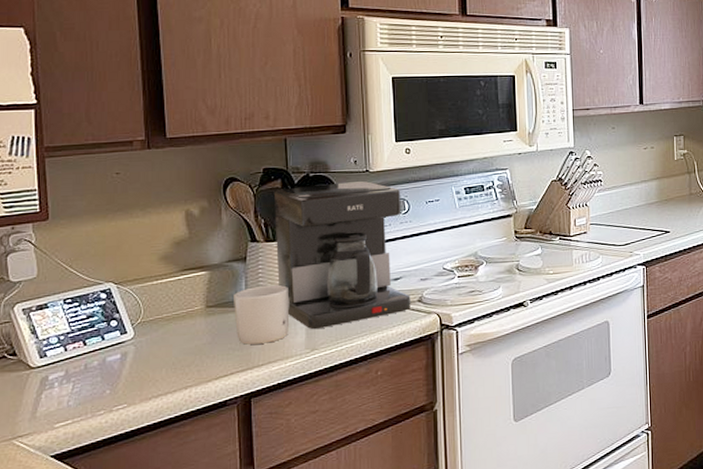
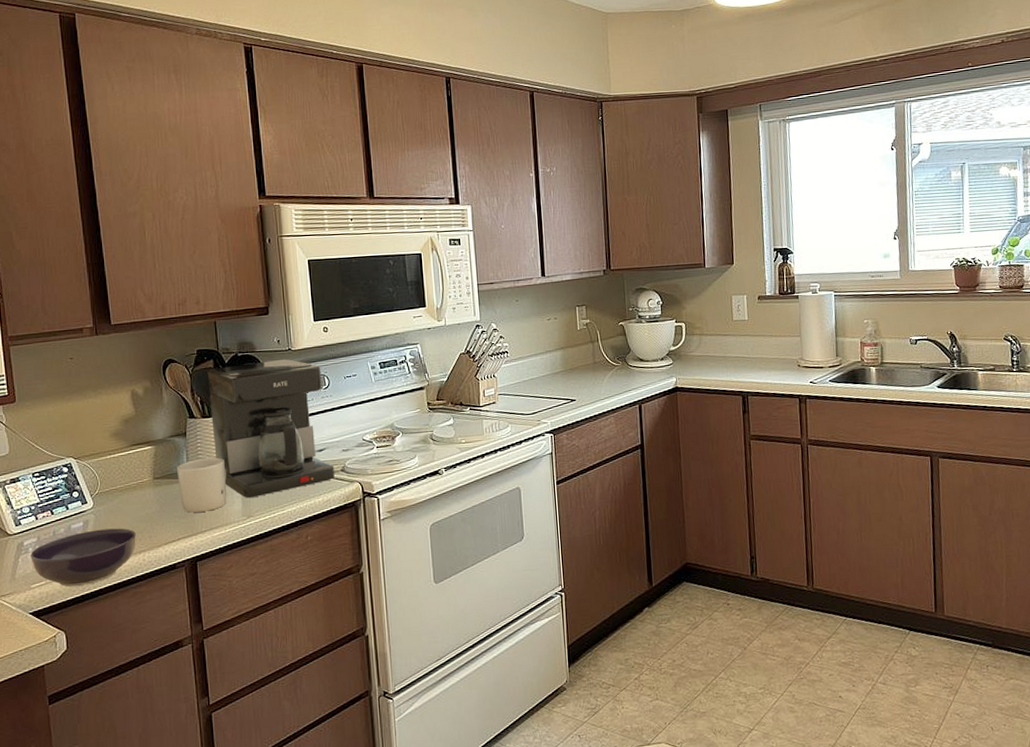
bowl: none [56,361,182,427] -> present [30,528,136,587]

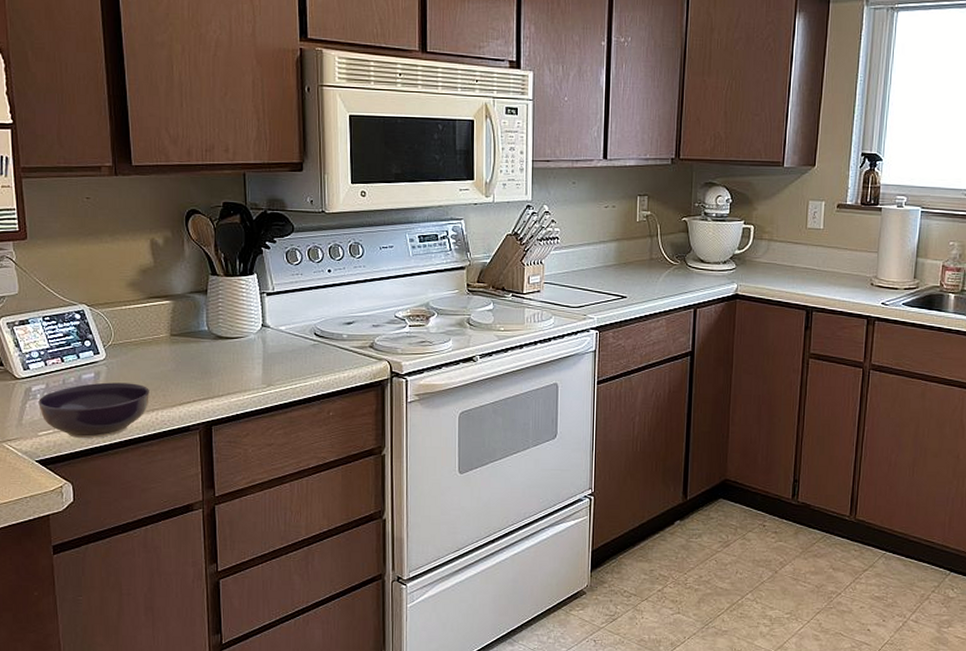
mug: present [177,457,227,513] -> none [196,319,248,375]
coffee maker: present [207,359,335,498] -> none [232,222,362,366]

